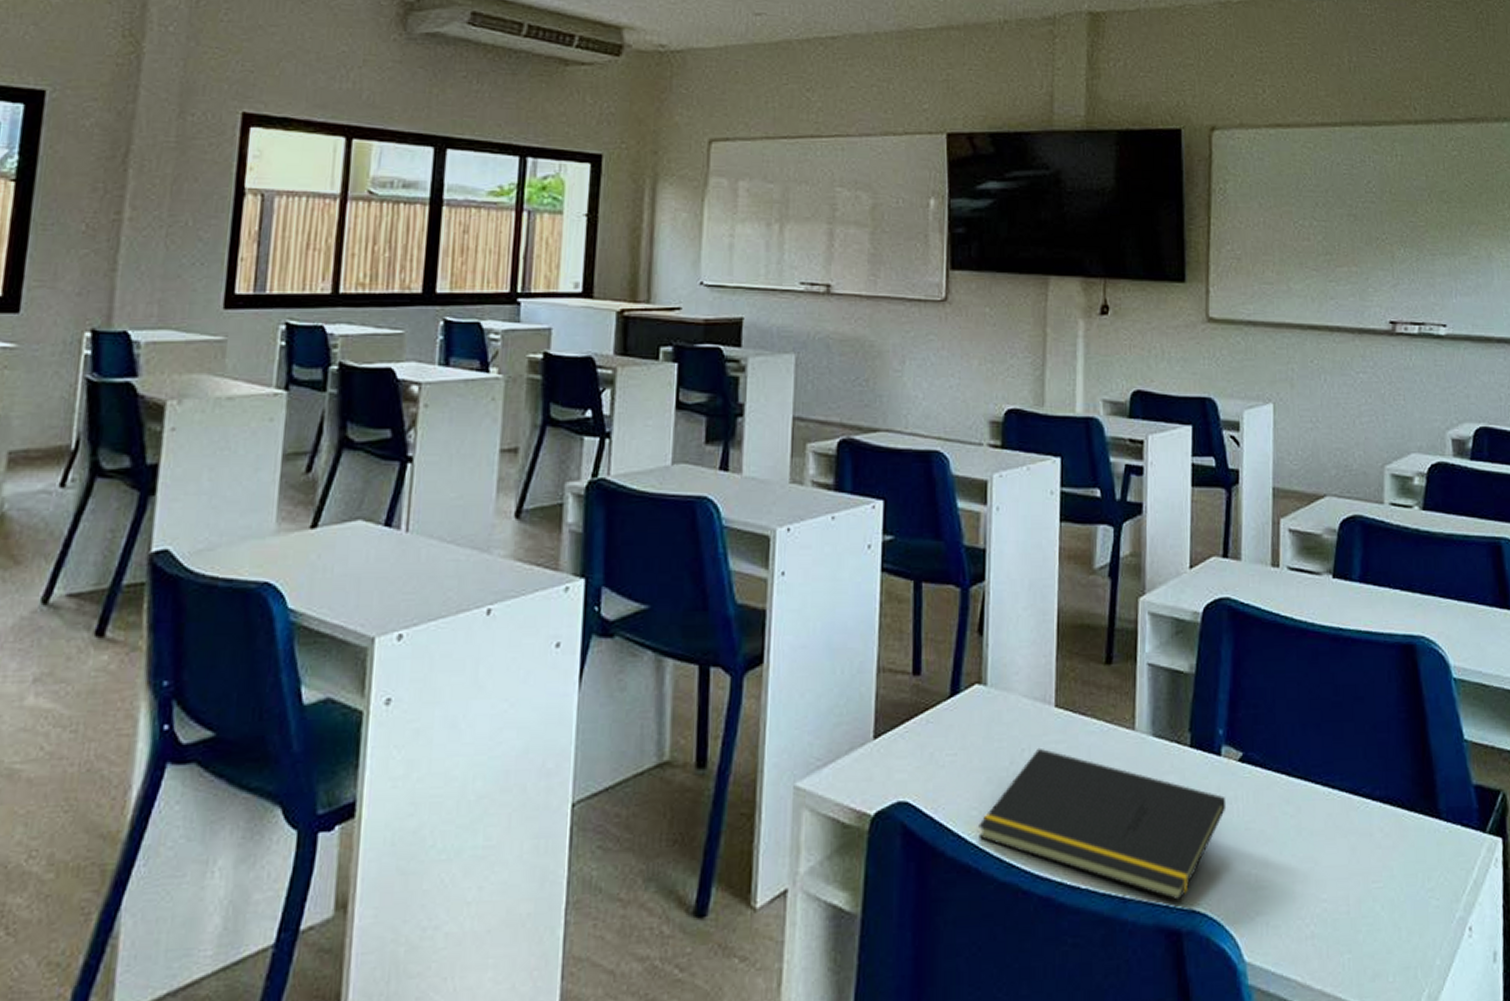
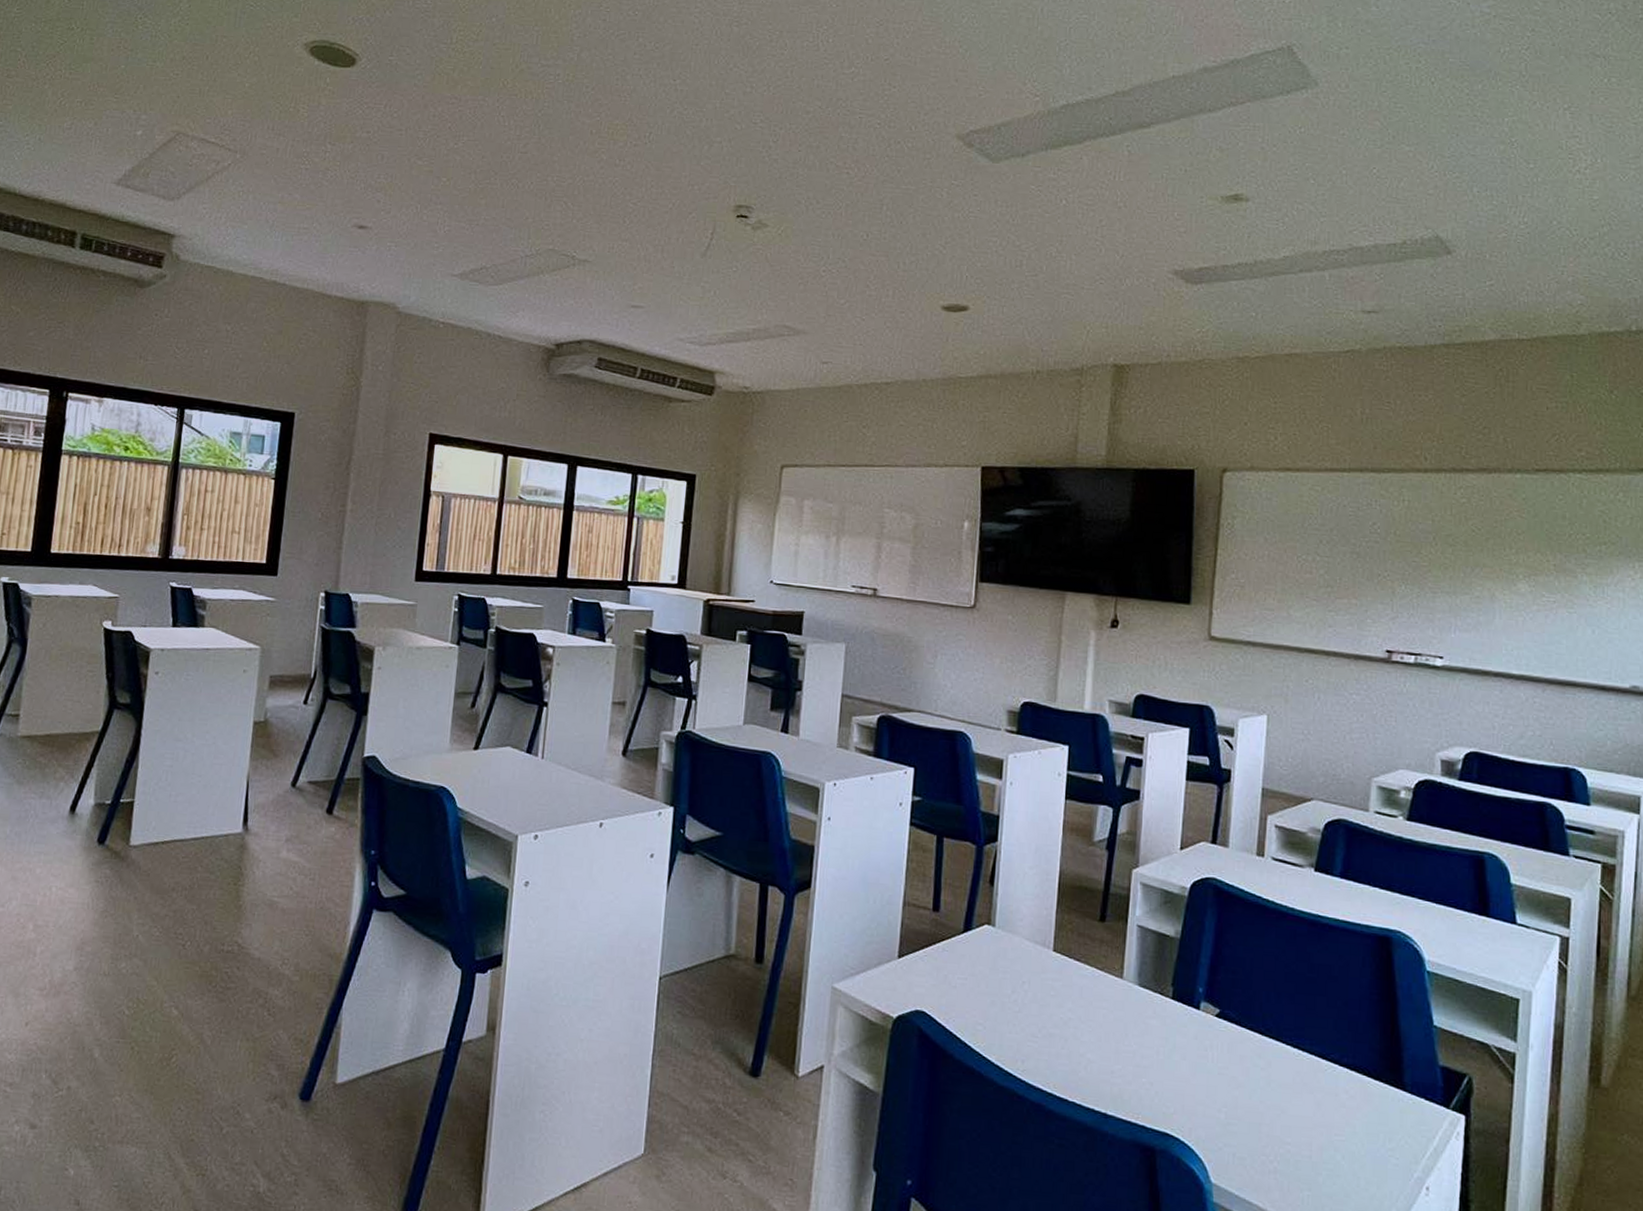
notepad: present [979,747,1227,901] -> none [982,982,1202,1124]

